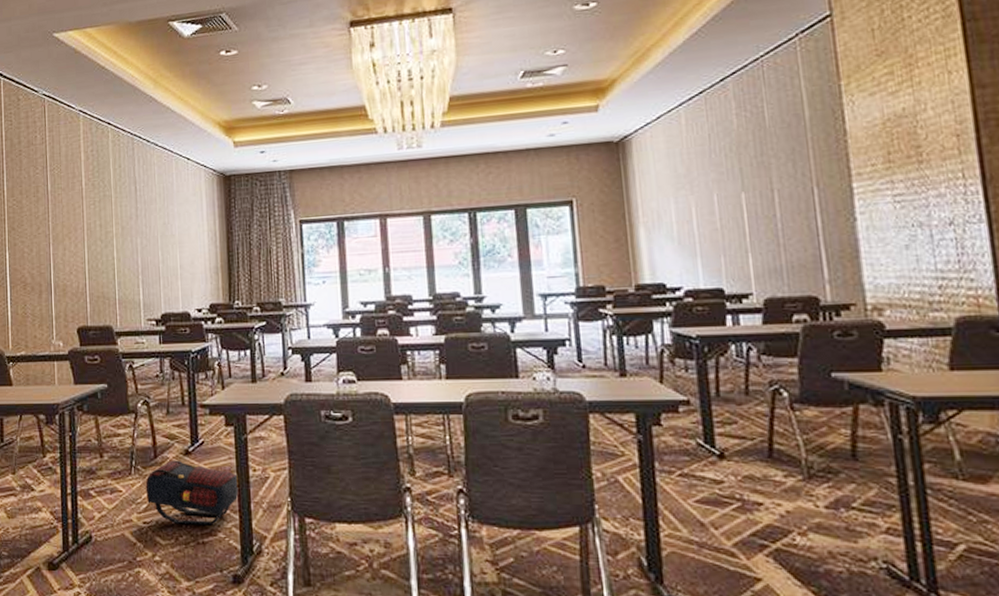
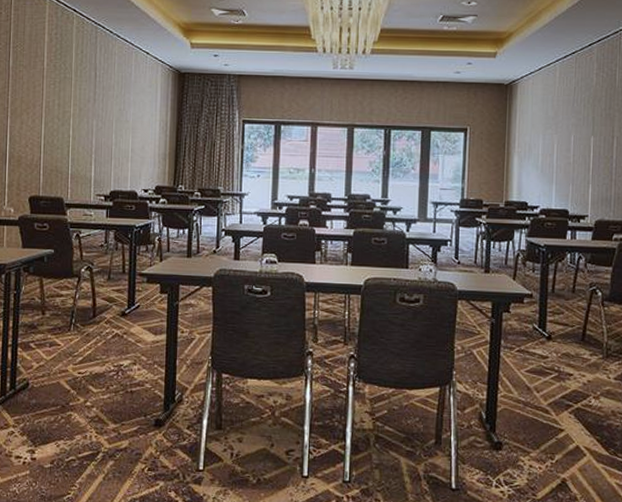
satchel: present [145,460,239,526] -> none [83,320,167,377]

